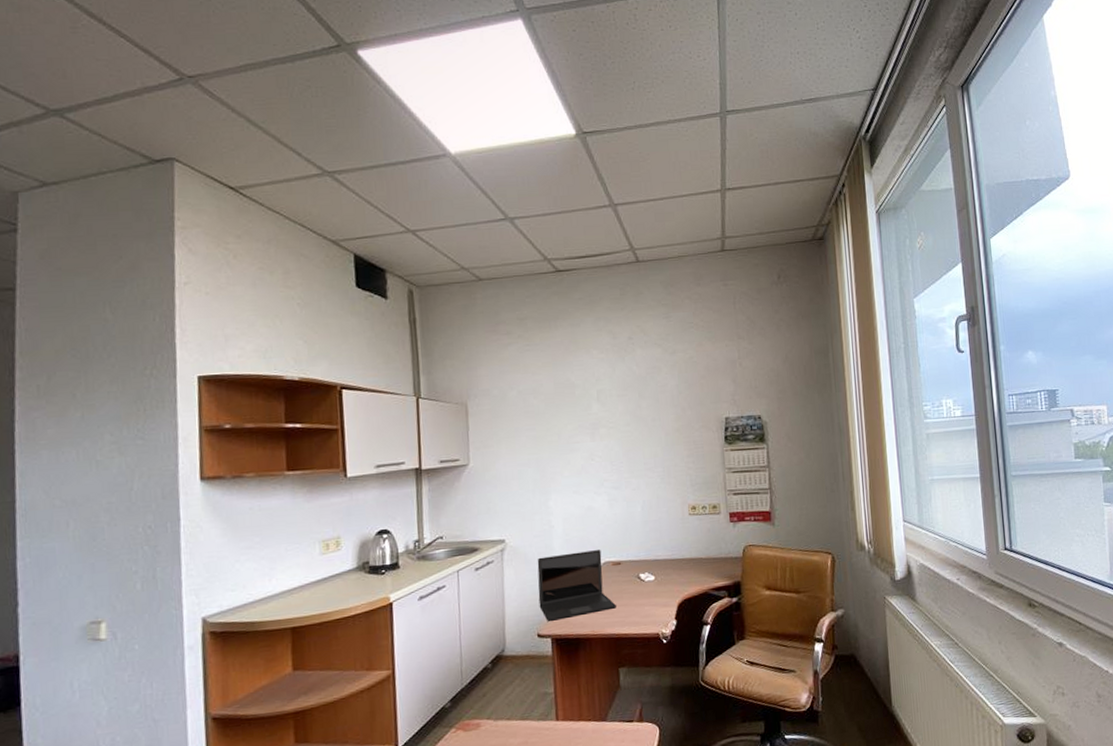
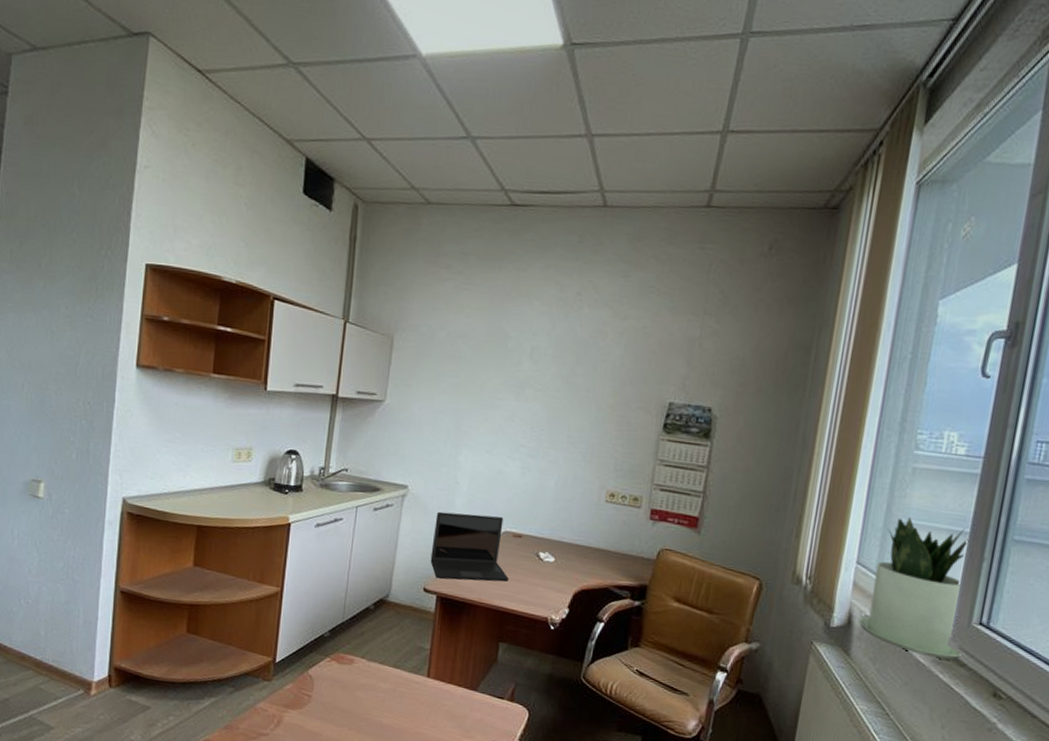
planter: none [915,474,1001,587] -> present [858,517,969,660]

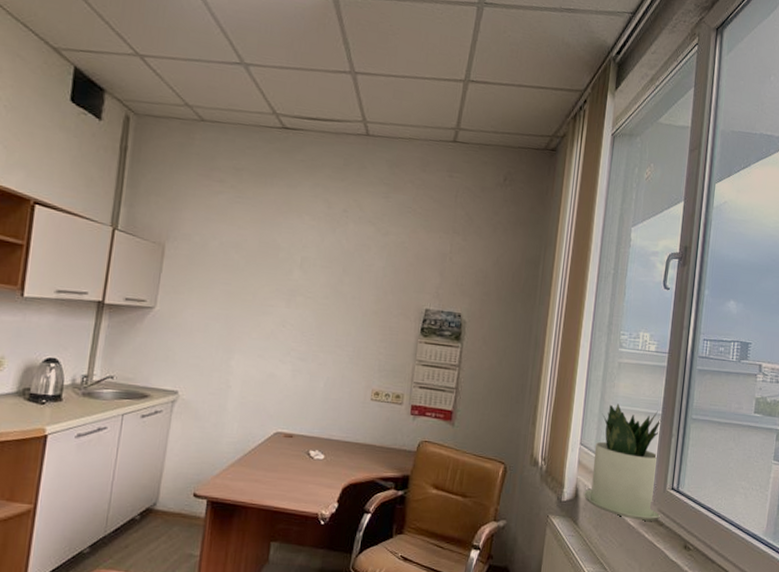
laptop: present [430,511,509,582] -> none [200,416,280,484]

